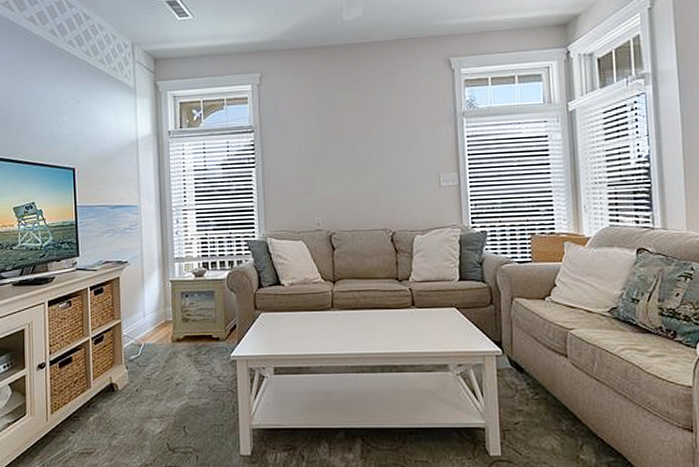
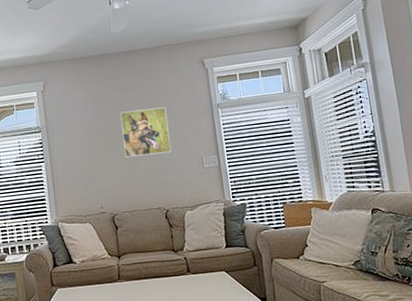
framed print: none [347,111,404,168] -> present [120,107,172,158]

